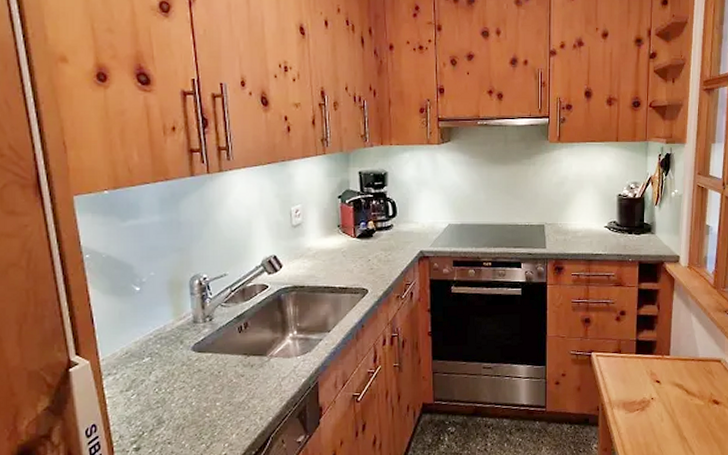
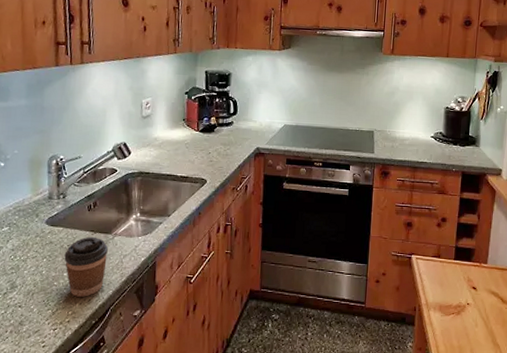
coffee cup: none [215,360,264,427] -> present [64,236,108,297]

